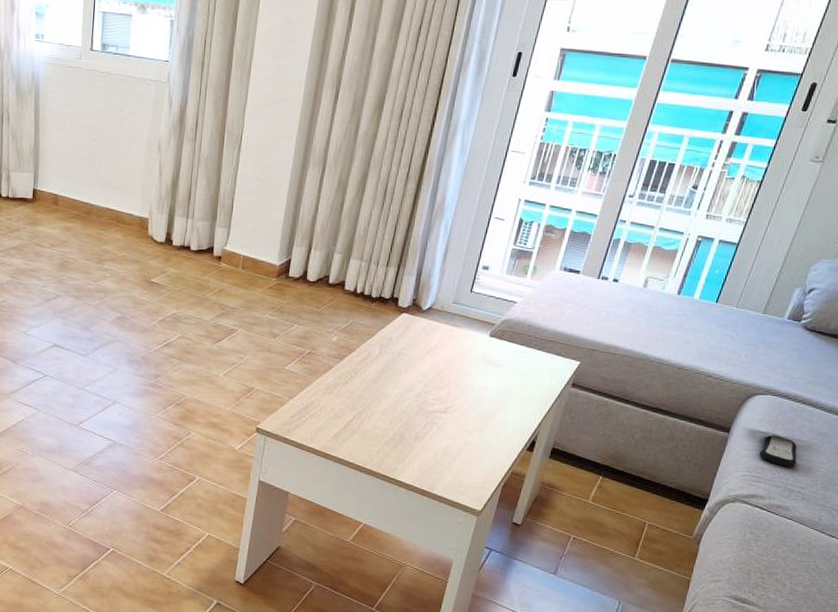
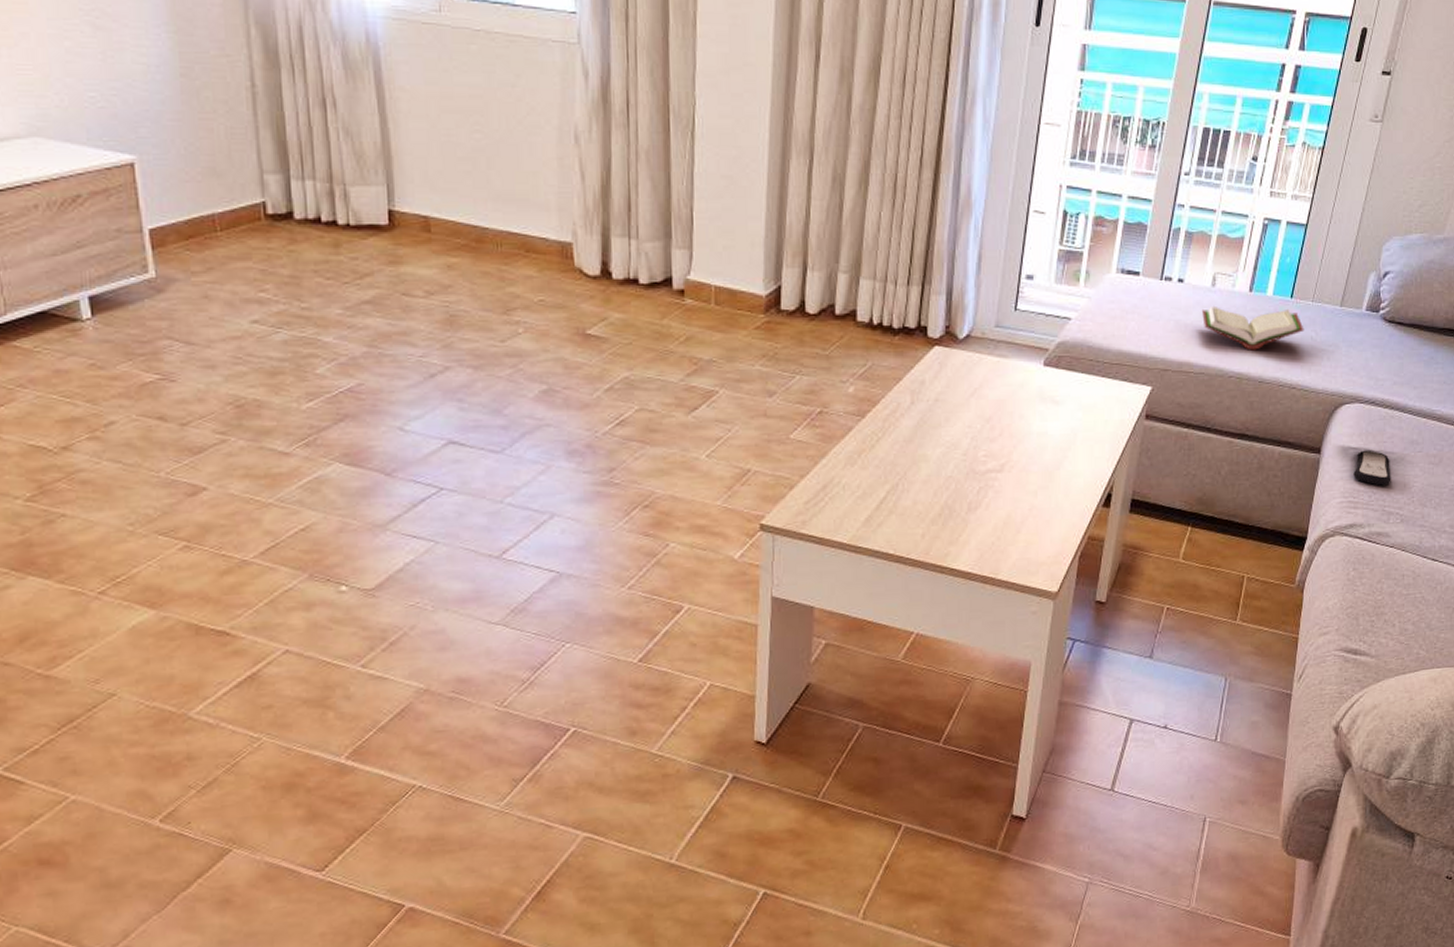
book: none [632,302,726,342] -> present [1202,305,1304,351]

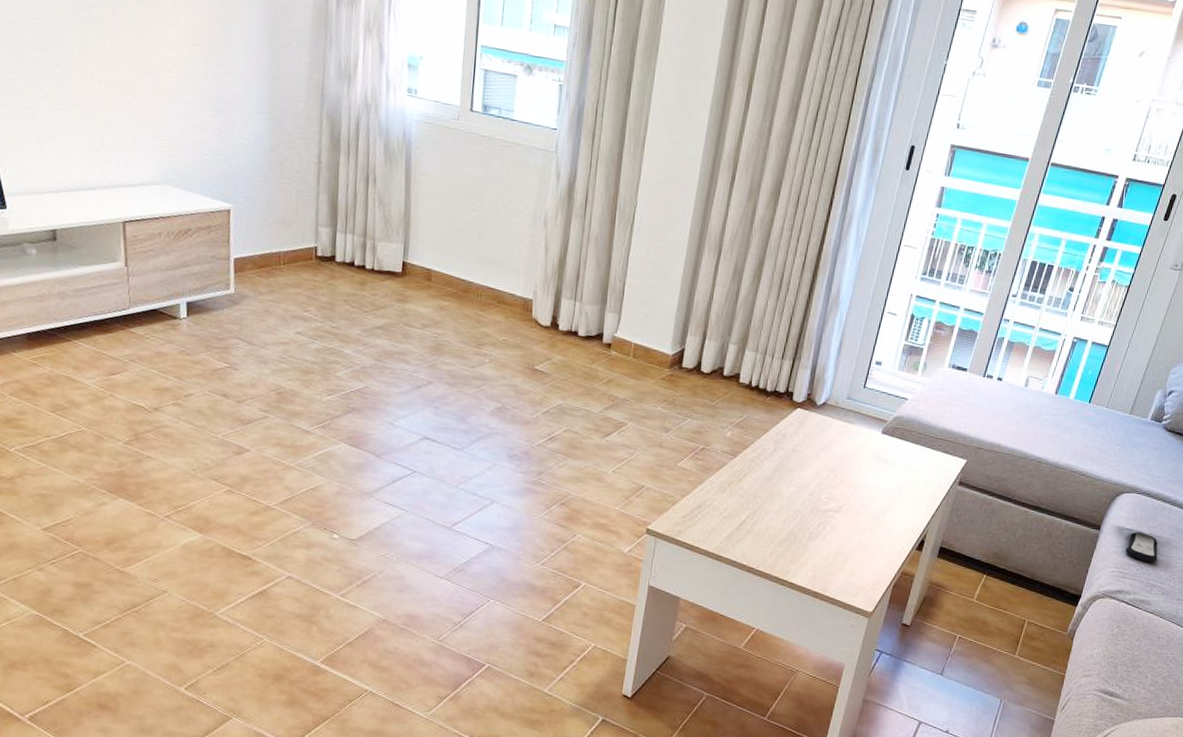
book: present [1202,305,1304,351] -> none [1014,401,1098,441]

